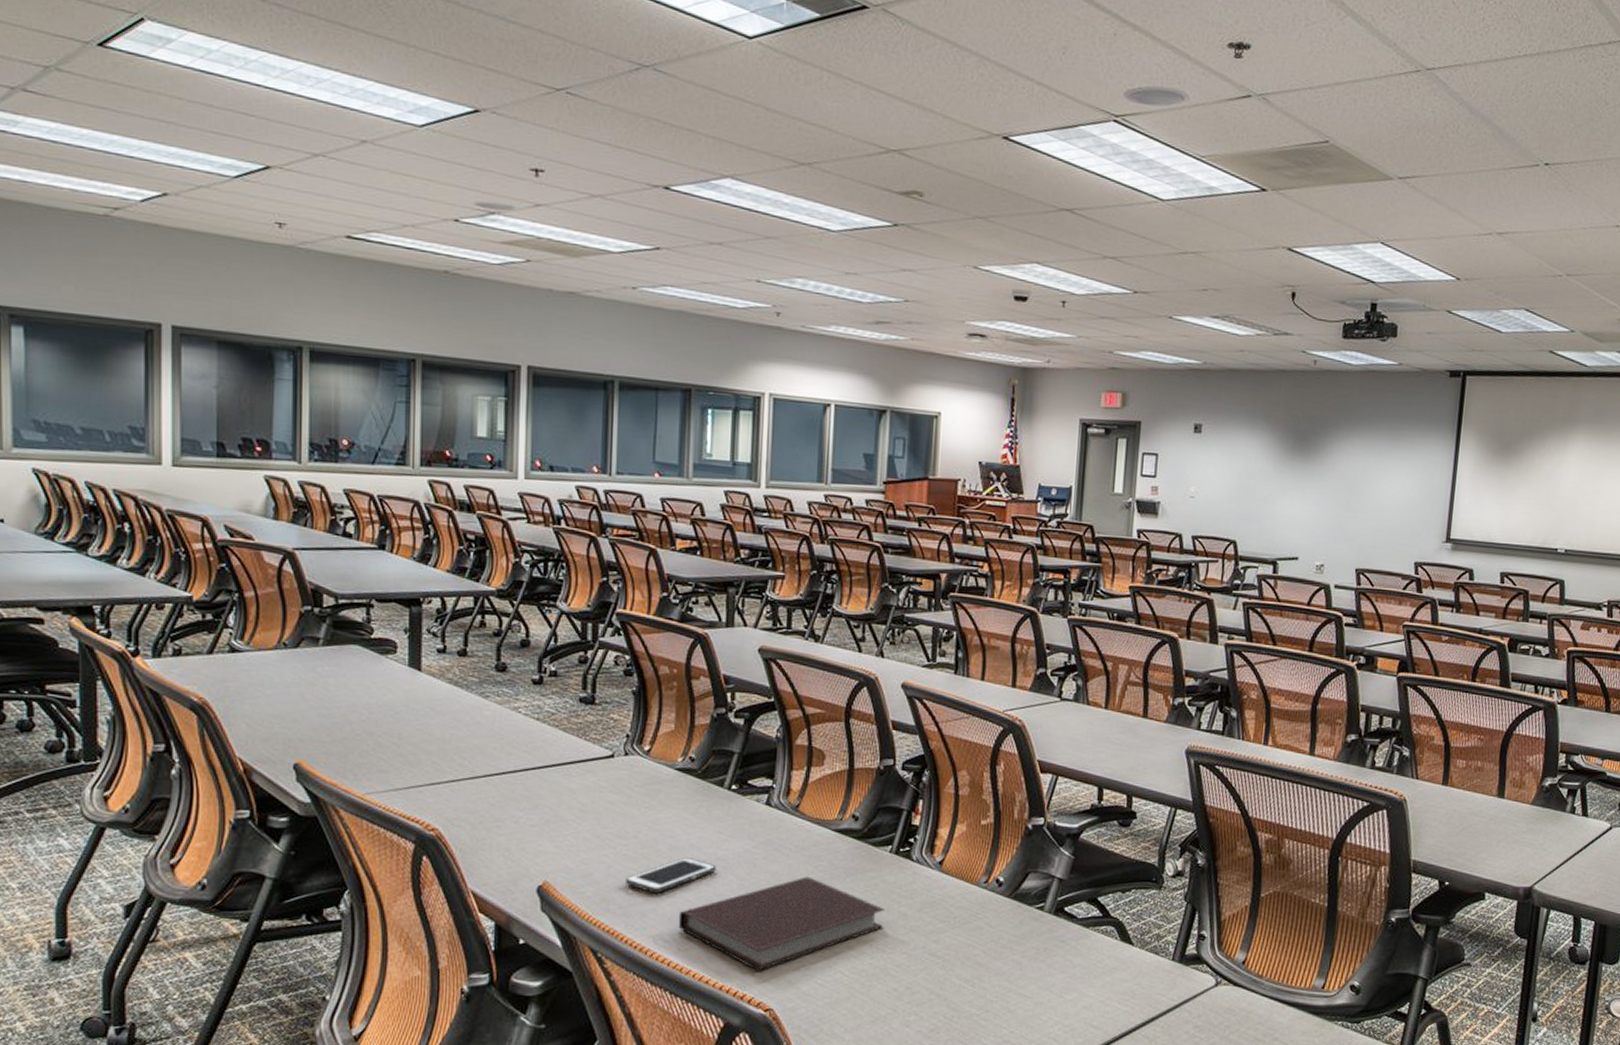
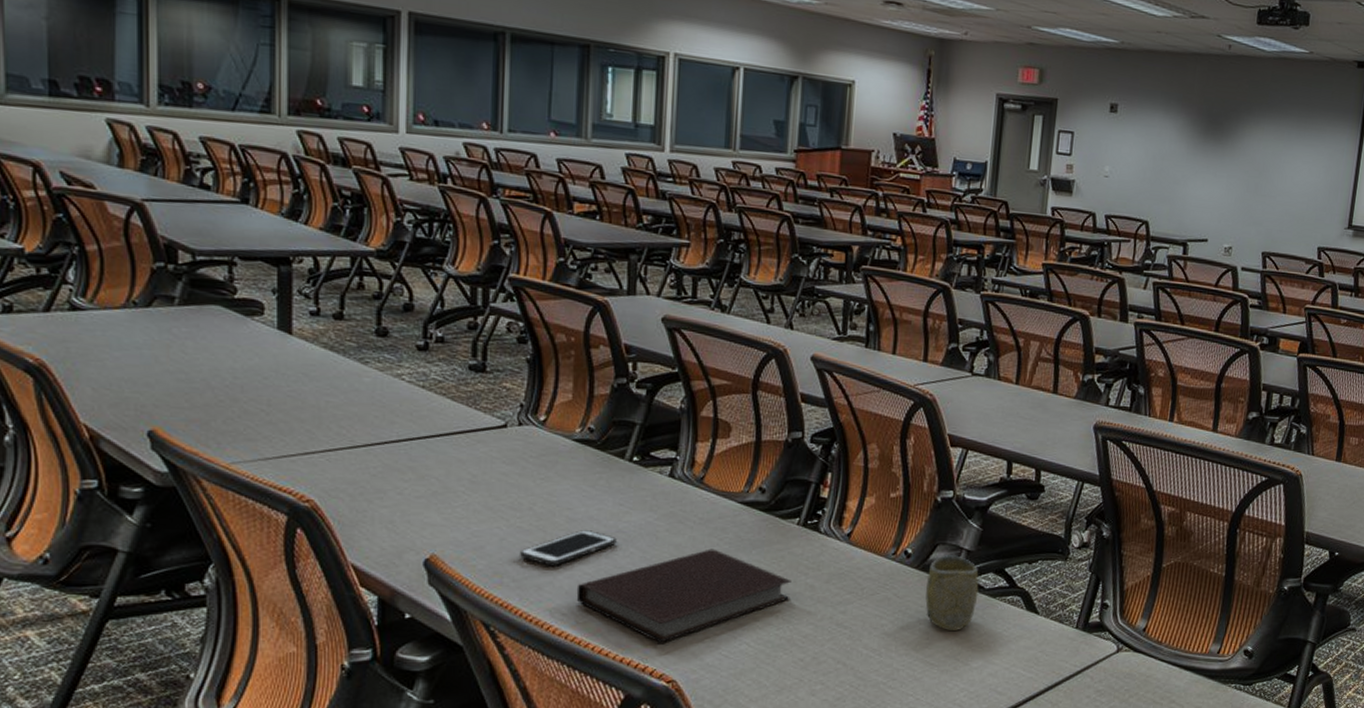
cup: none [1017,883,1072,961] -> present [925,555,979,630]

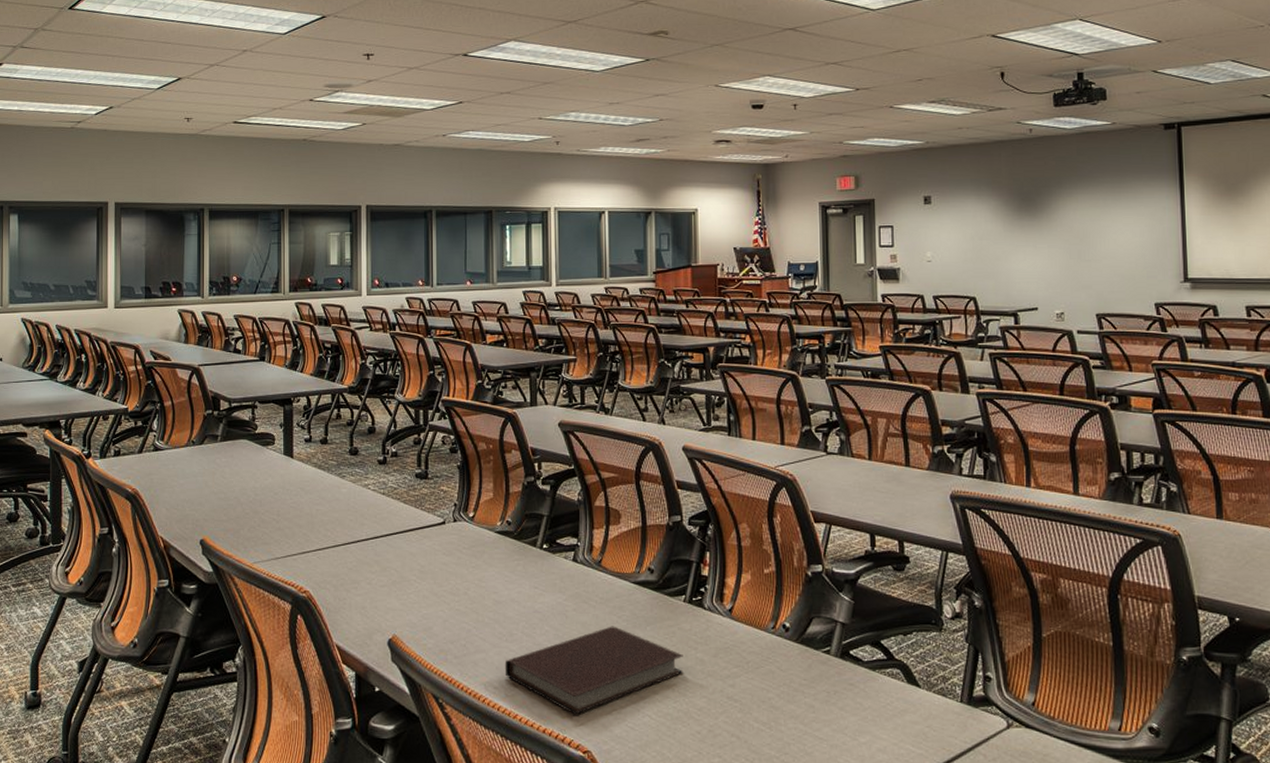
cell phone: present [520,530,617,566] -> none [459,611,534,644]
cup: present [925,555,979,630] -> none [806,628,858,704]

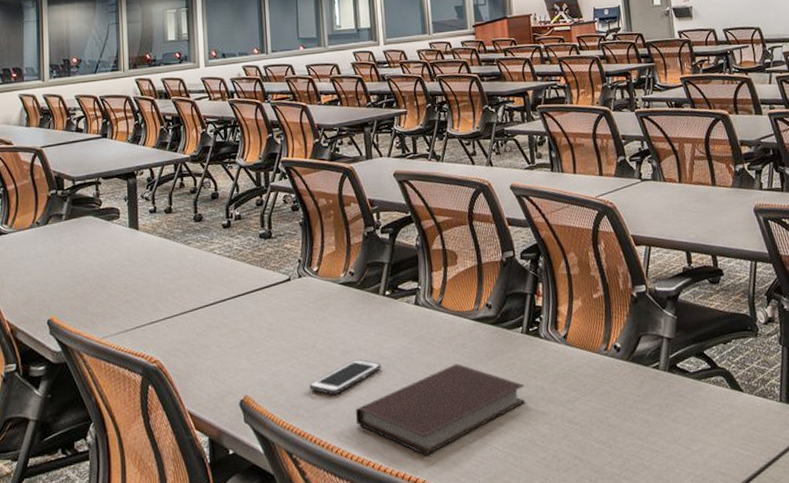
cell phone: none [459,611,534,644] -> present [309,359,381,395]

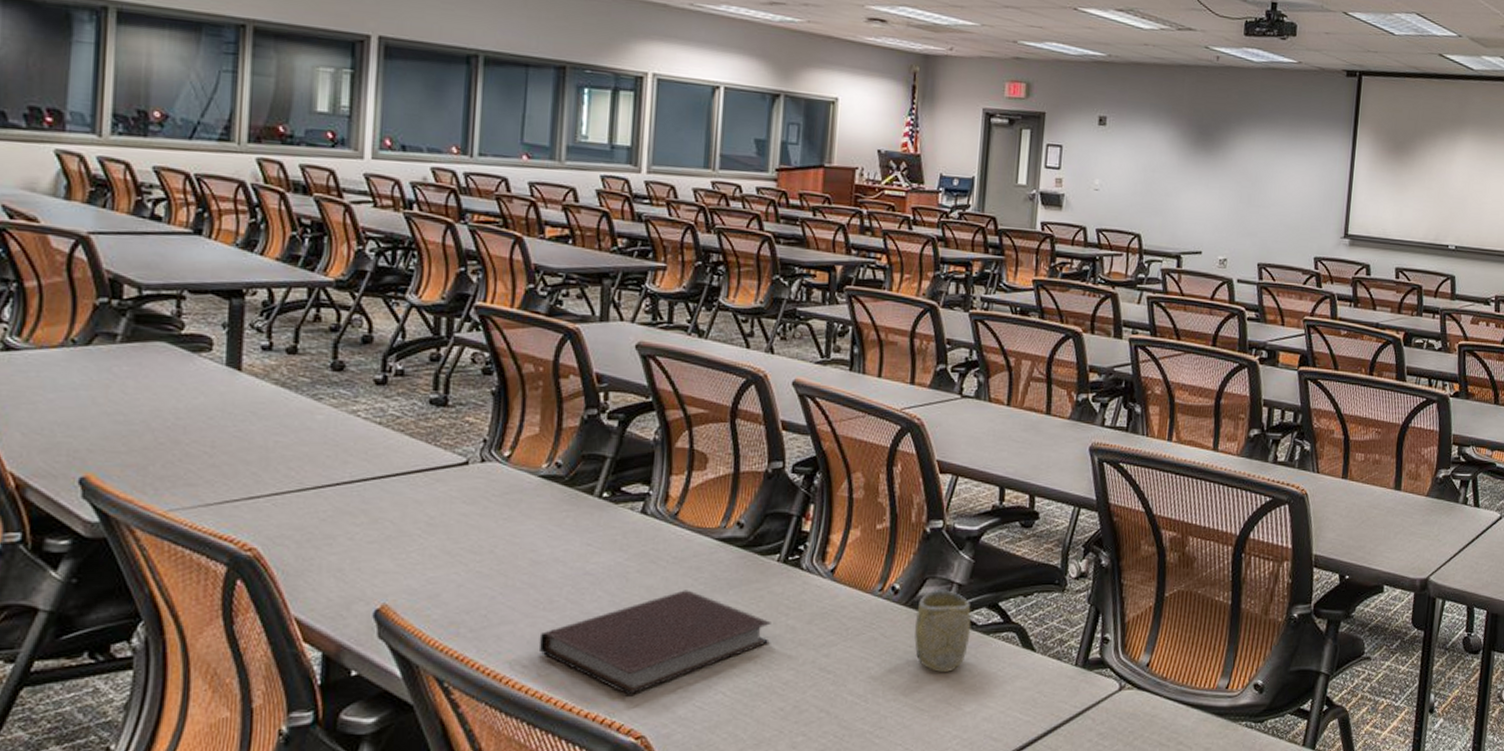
cell phone: present [309,359,381,395] -> none [479,573,584,614]
cup: none [637,344,686,417] -> present [914,590,972,672]

